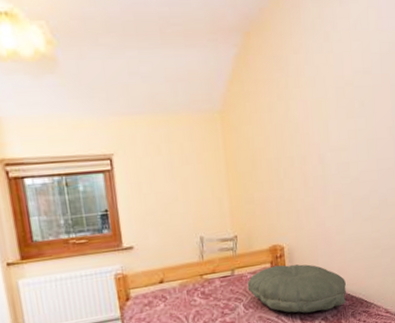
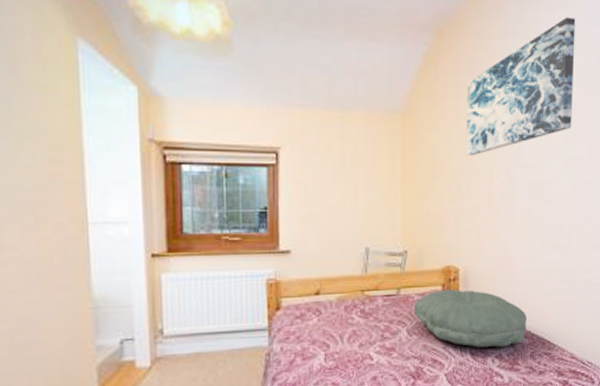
wall art: none [276,11,372,146] -> present [465,17,576,156]

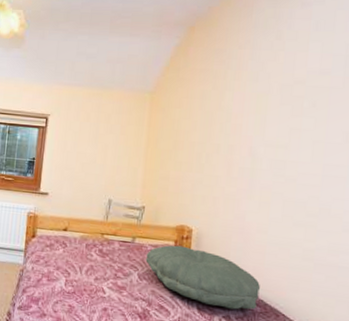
wall art: present [465,17,576,156] -> none [208,12,335,133]

